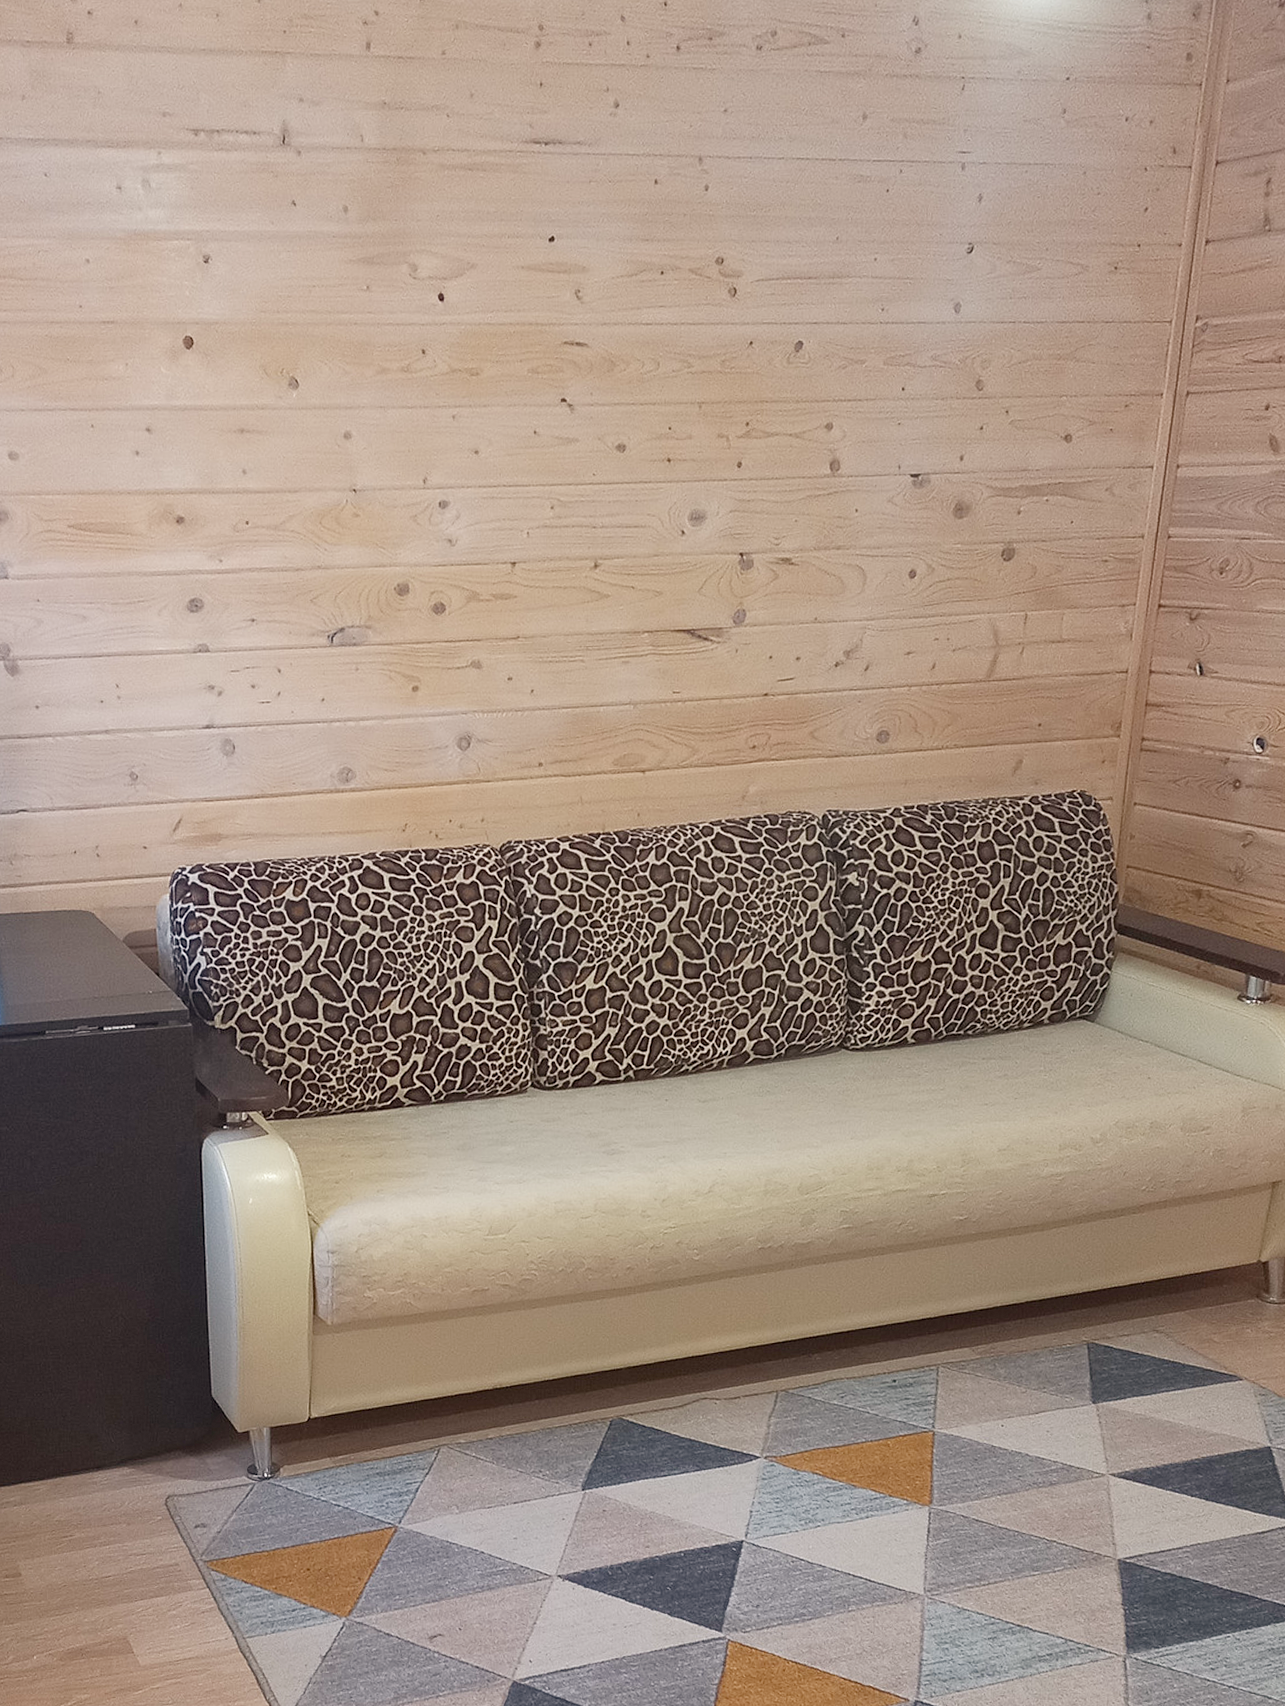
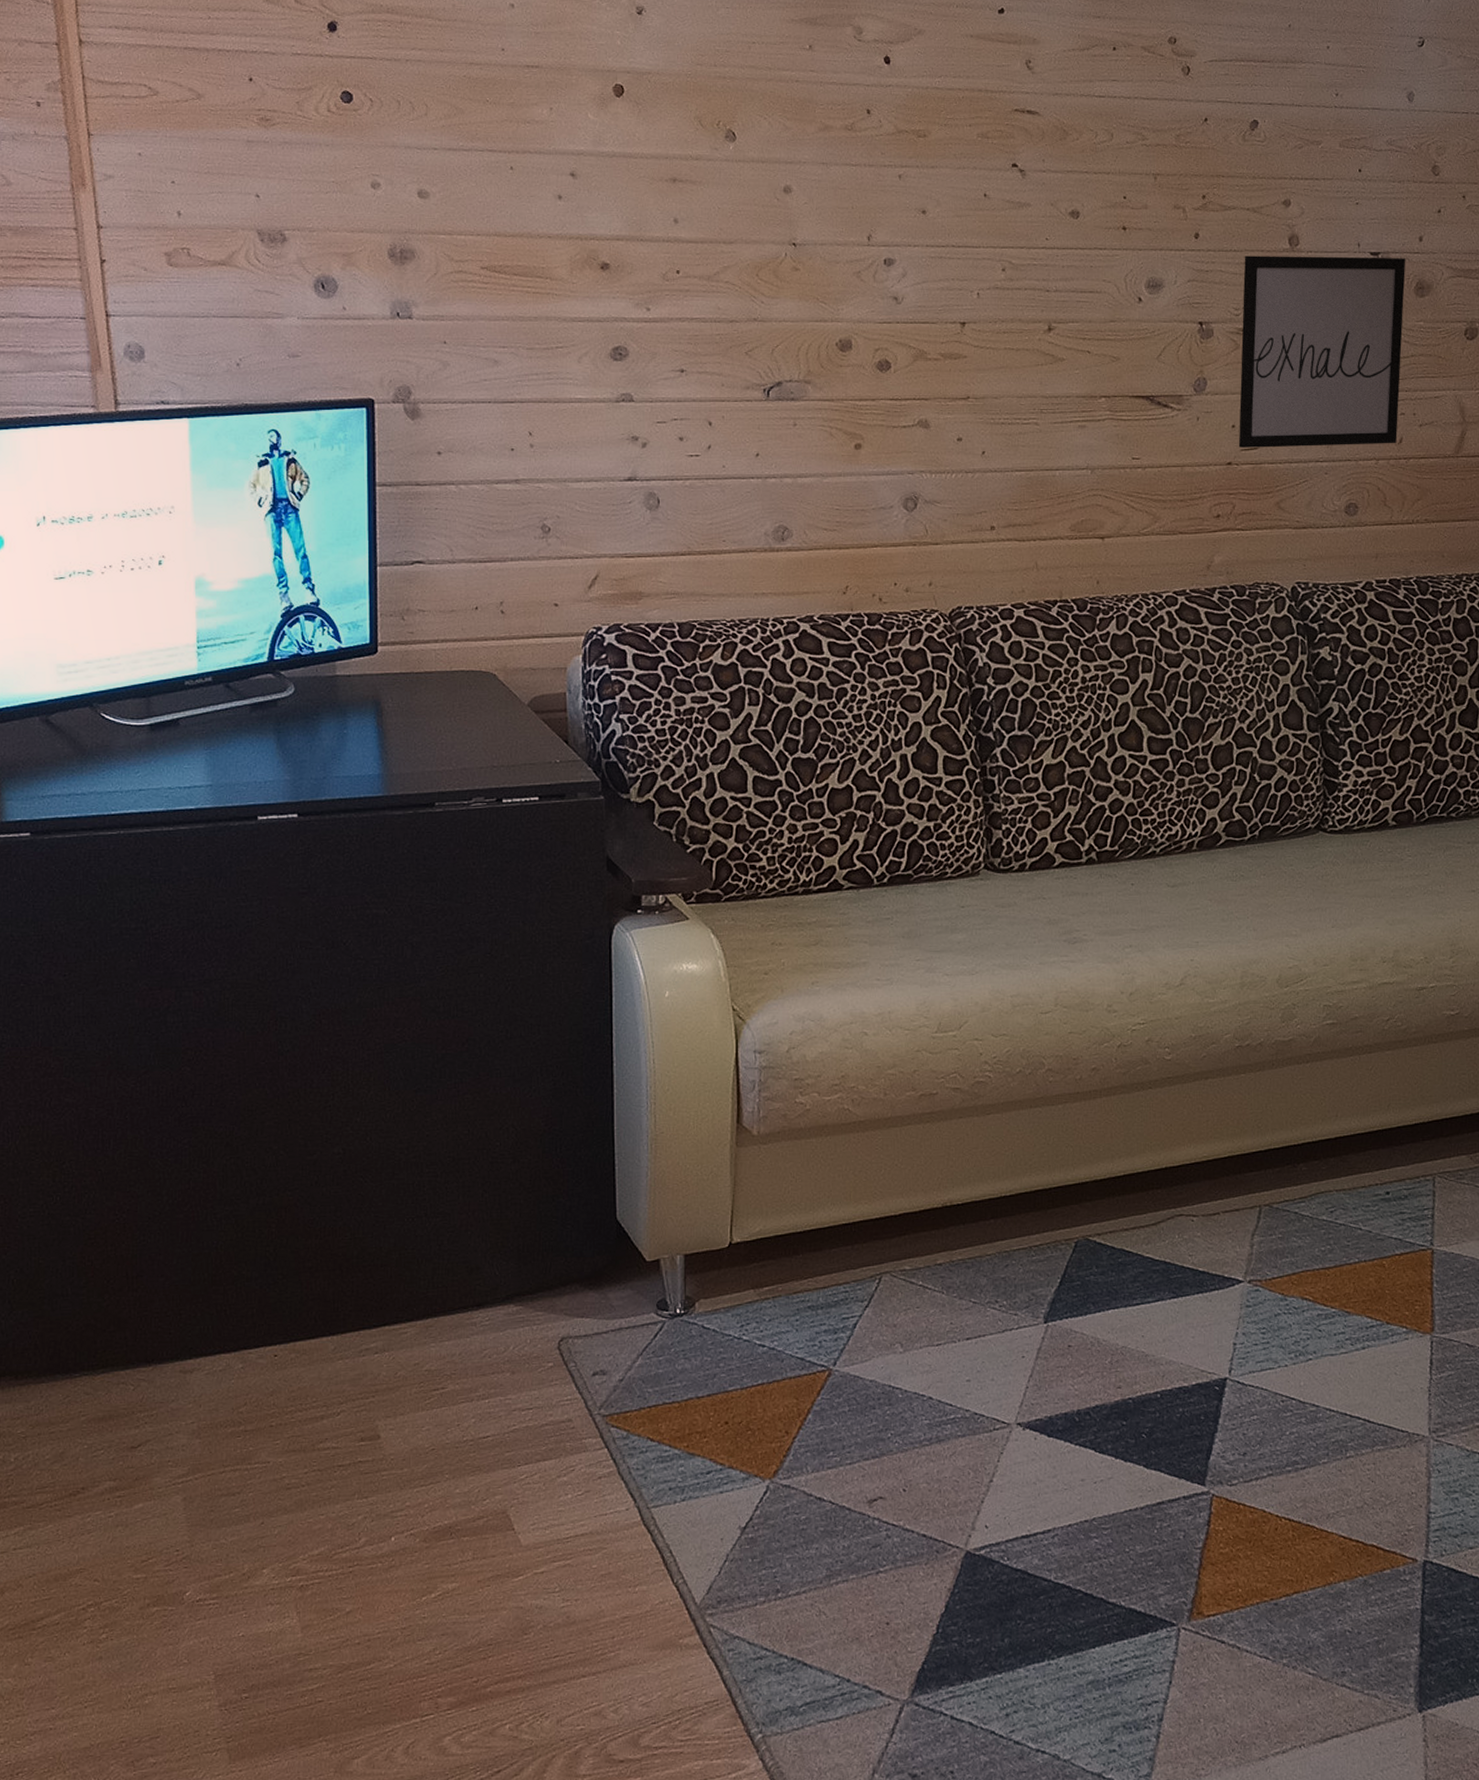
wall art: none [775,479,946,678] -> present [1238,255,1406,448]

